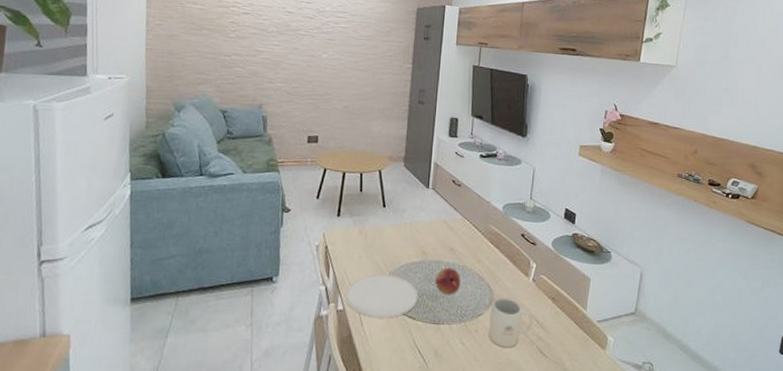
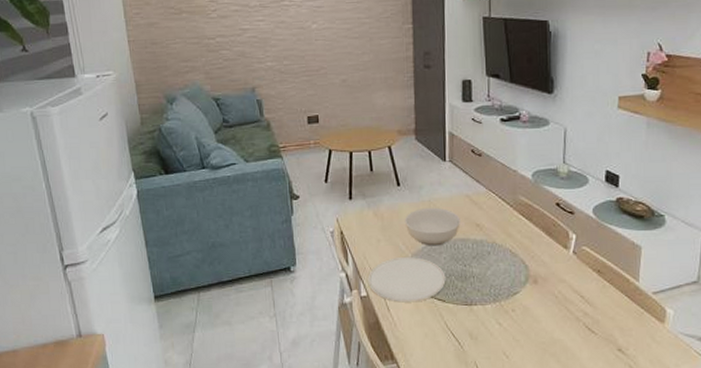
bowl: none [386,229,437,266] -> present [404,207,460,246]
fruit: present [435,267,461,294] -> none [463,245,492,273]
mug: present [489,297,534,347] -> none [527,273,578,326]

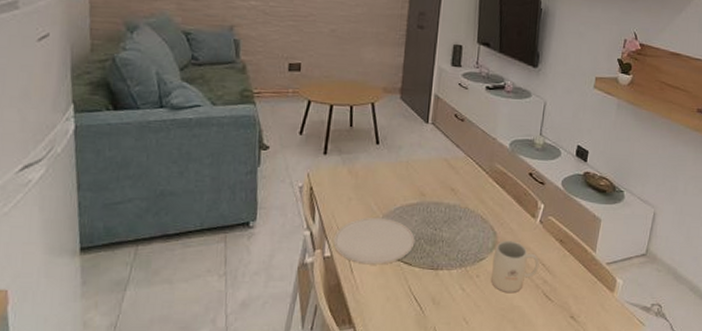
bowl: present [404,207,460,246] -> none [379,168,436,208]
mug: none [527,273,578,326] -> present [491,240,540,292]

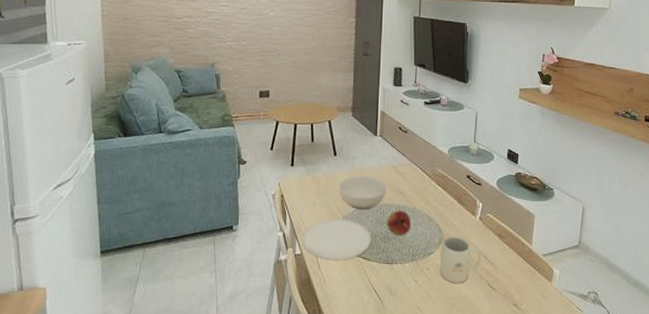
bowl: none [379,168,436,208] -> present [338,175,387,210]
fruit: none [434,209,463,238] -> present [387,210,412,235]

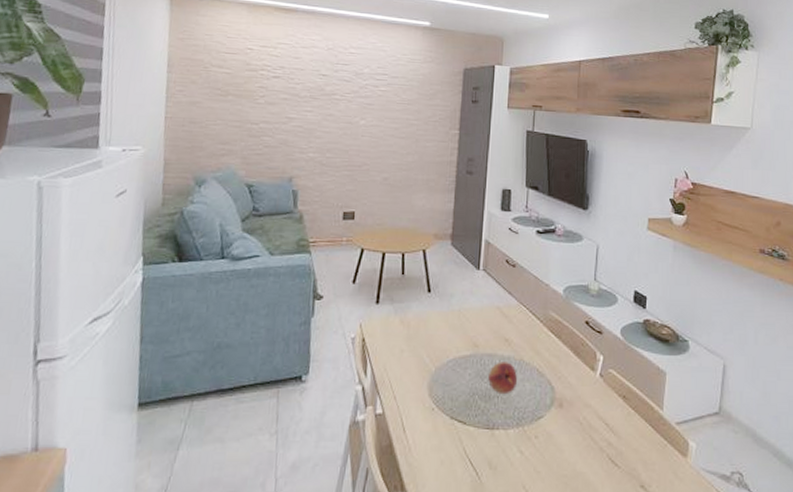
plate: present [302,219,371,261] -> none [385,371,469,424]
bowl: present [338,175,387,210] -> none [431,317,489,360]
mug: present [440,236,482,283] -> none [551,396,603,456]

